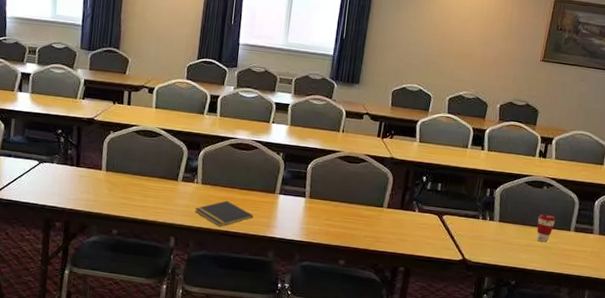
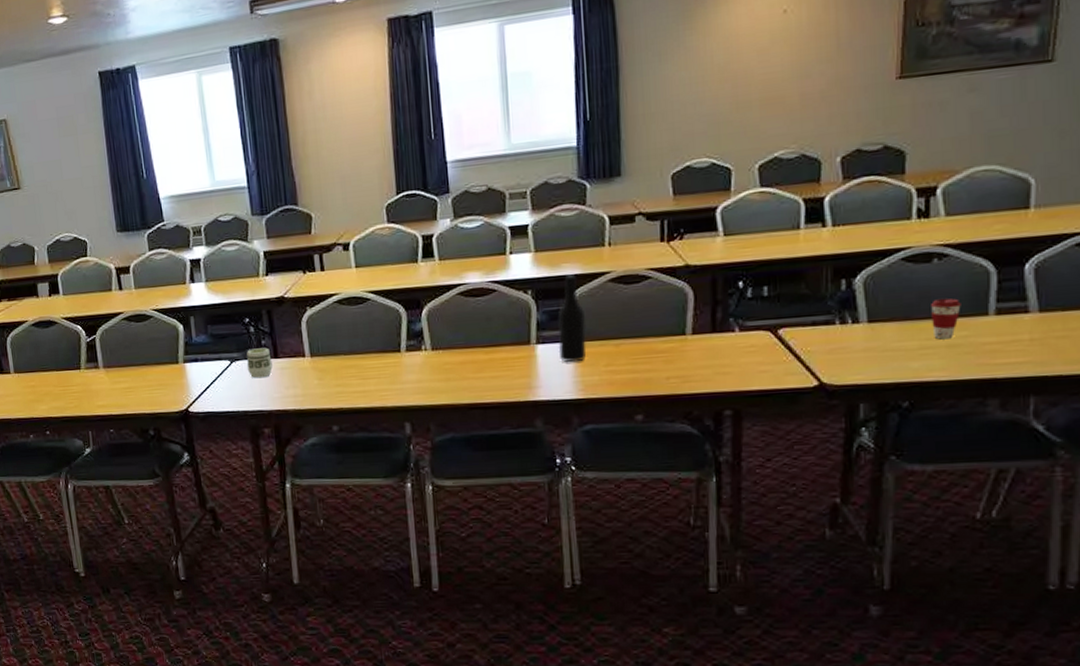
cup: none [51,155,74,181] -> present [246,348,273,379]
notepad: present [194,200,254,227] -> none [428,365,507,400]
bottle: none [294,147,317,213] -> present [558,274,587,363]

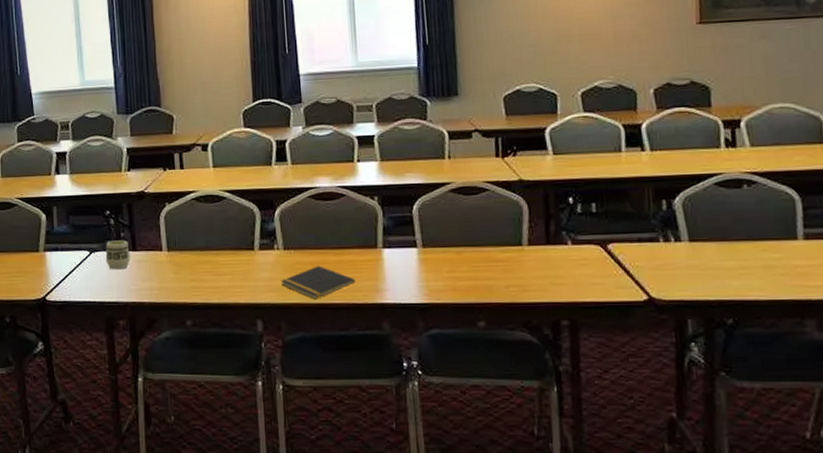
notepad: none [428,365,507,400] -> present [280,265,356,299]
bottle: present [558,274,587,363] -> none [403,183,430,268]
coffee cup: present [931,298,961,340] -> none [745,221,772,261]

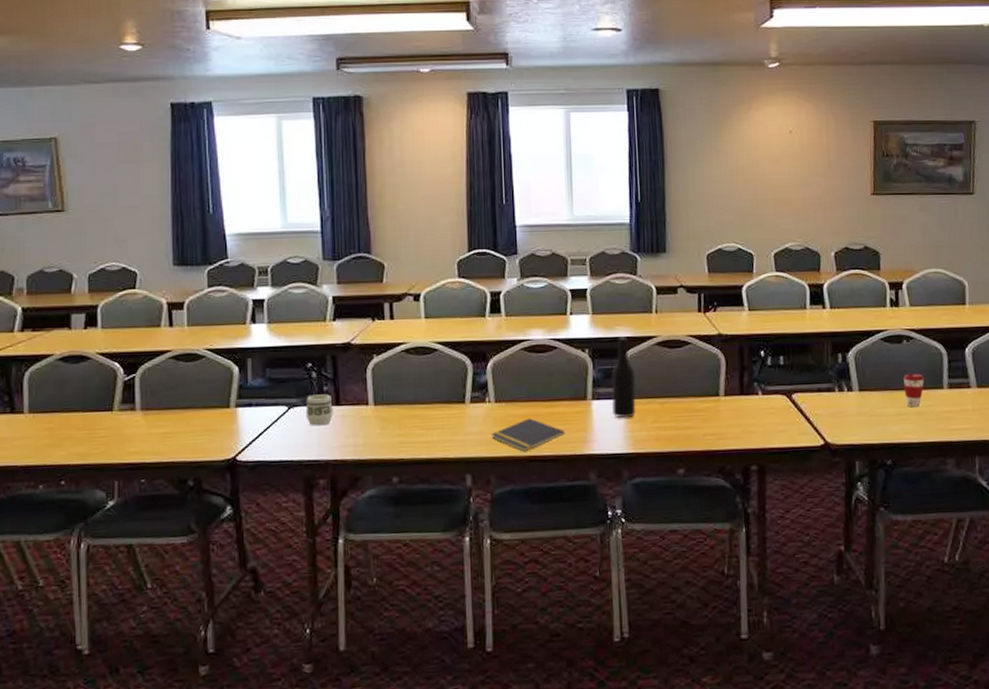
bottle: none [403,183,430,268] -> present [611,337,636,419]
coffee cup: none [745,221,772,261] -> present [903,373,924,408]

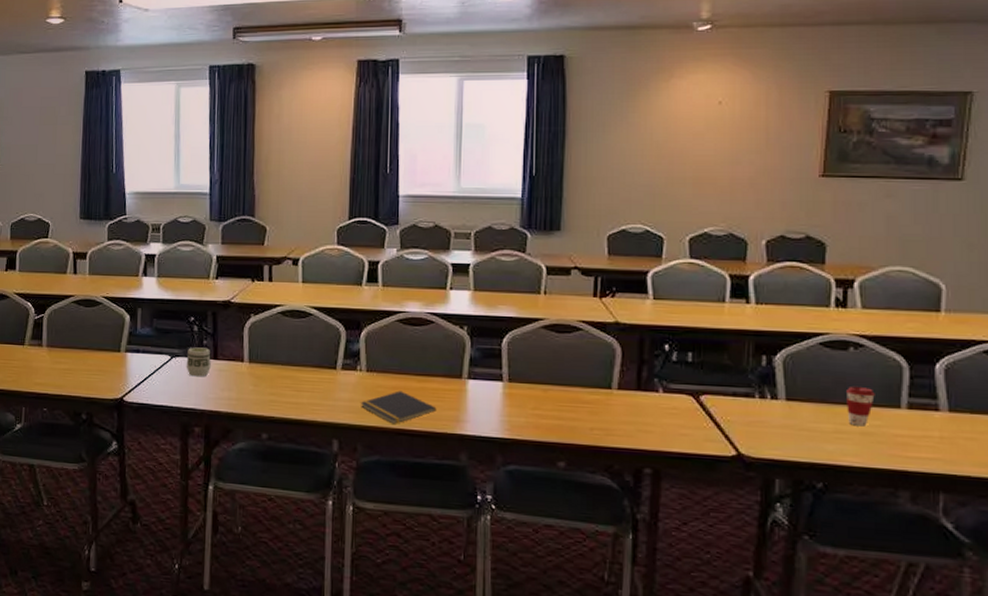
bottle: present [611,337,636,419] -> none [488,316,517,402]

